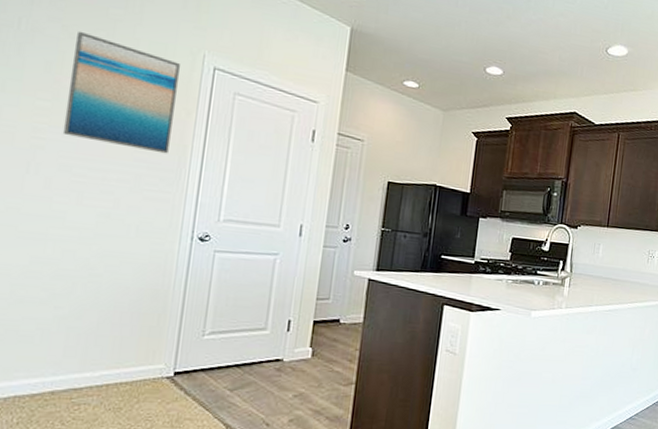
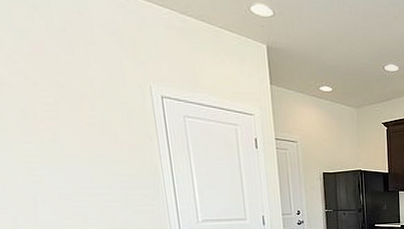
wall art: present [62,30,181,154] -> none [38,79,144,174]

